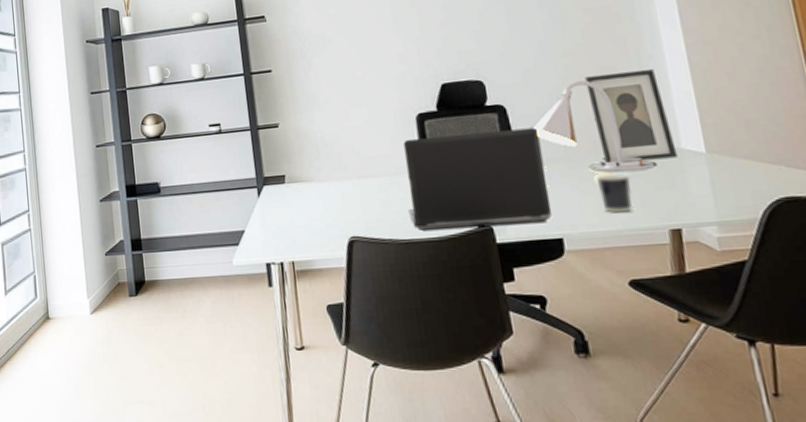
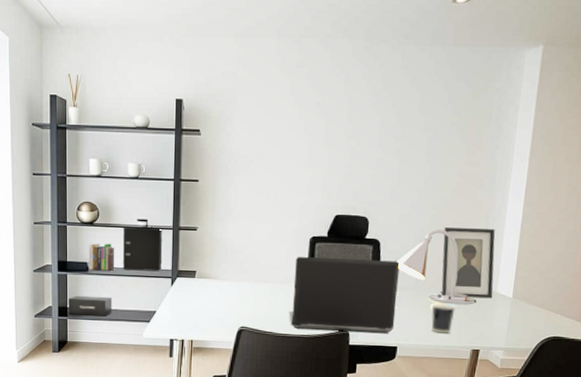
box: none [141,220,194,248] -> present [69,295,112,316]
books: none [157,156,190,191] -> present [88,243,115,271]
binder: none [194,131,244,186] -> present [123,227,162,272]

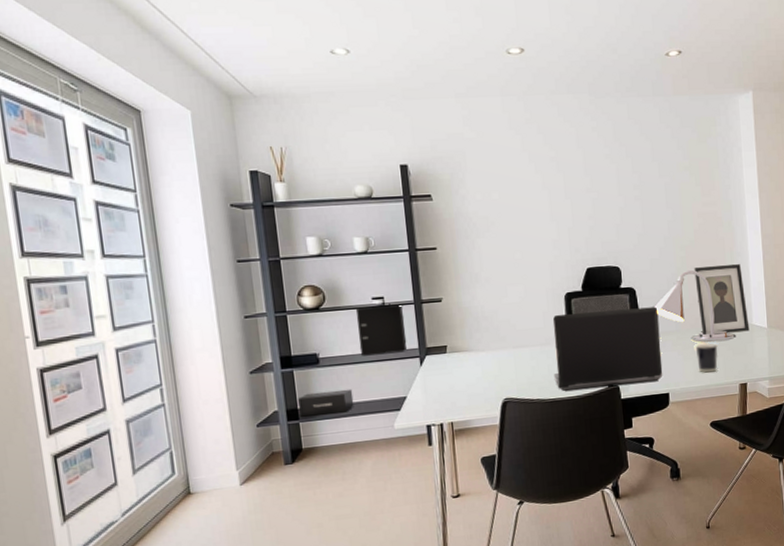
books: present [88,243,115,271] -> none [316,328,352,362]

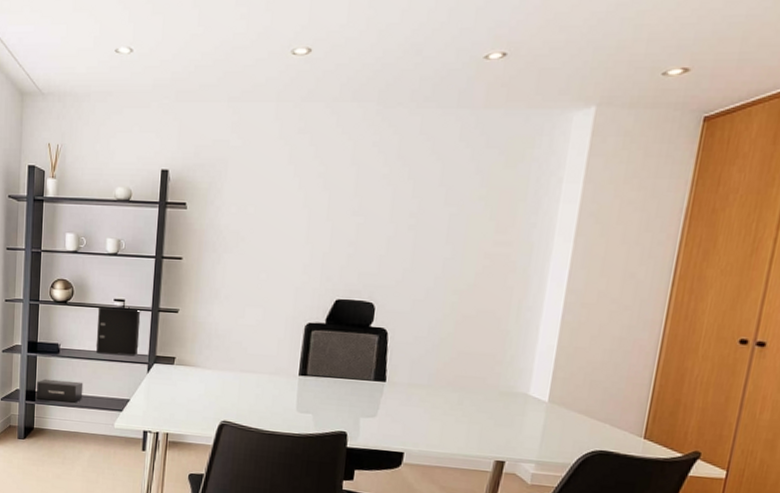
laptop computer: present [552,306,663,391] -> none [277,344,411,437]
table lamp: present [652,269,736,343] -> none [403,318,503,408]
picture frame: present [694,264,750,334] -> none [459,317,529,402]
mug: present [696,343,719,373] -> none [446,406,477,440]

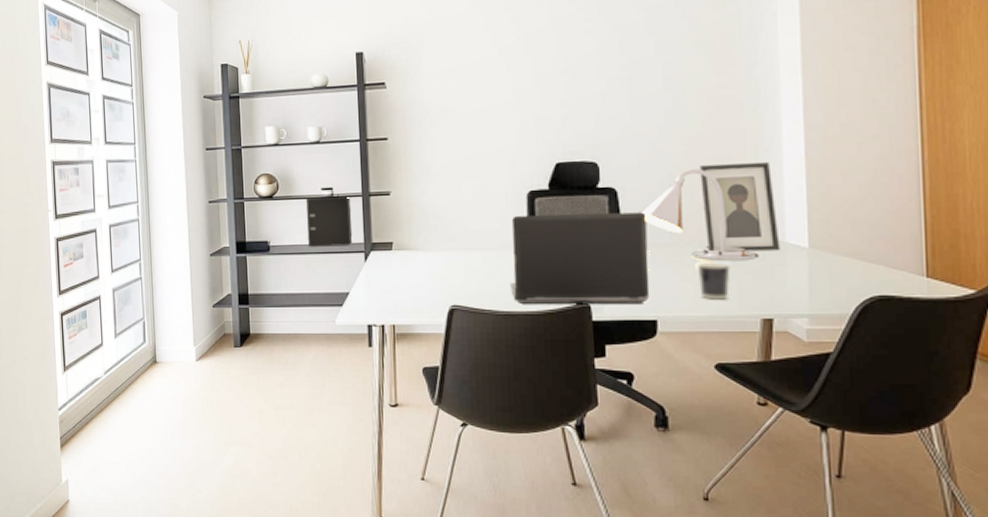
box: present [36,379,84,403] -> none [249,279,299,302]
laptop computer: none [277,344,411,437] -> present [509,212,650,305]
table lamp: none [403,318,503,408] -> present [638,168,759,262]
mug: none [446,406,477,440] -> present [698,262,731,300]
picture frame: none [459,317,529,402] -> present [700,162,781,252]

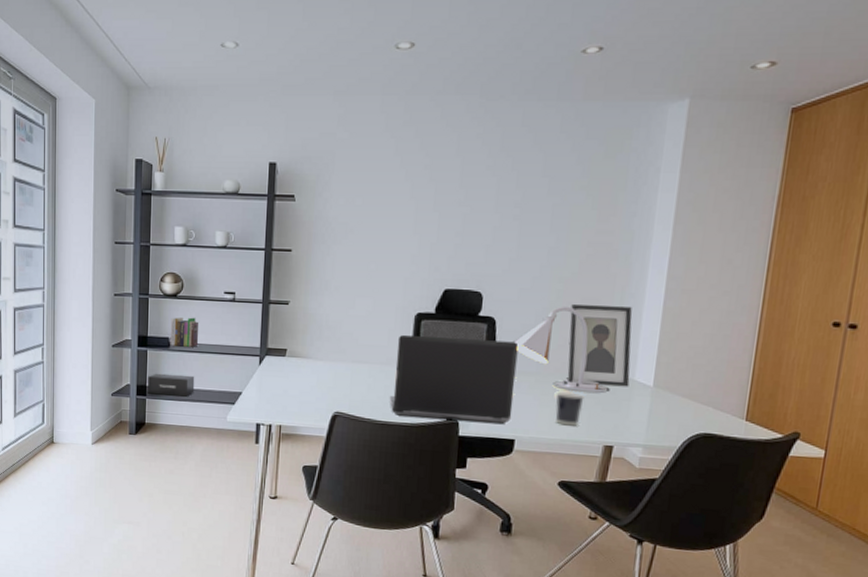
box: none [249,279,299,302] -> present [148,373,195,397]
books: none [268,217,299,249] -> present [170,317,199,347]
binder: present [306,196,352,247] -> none [207,300,251,349]

